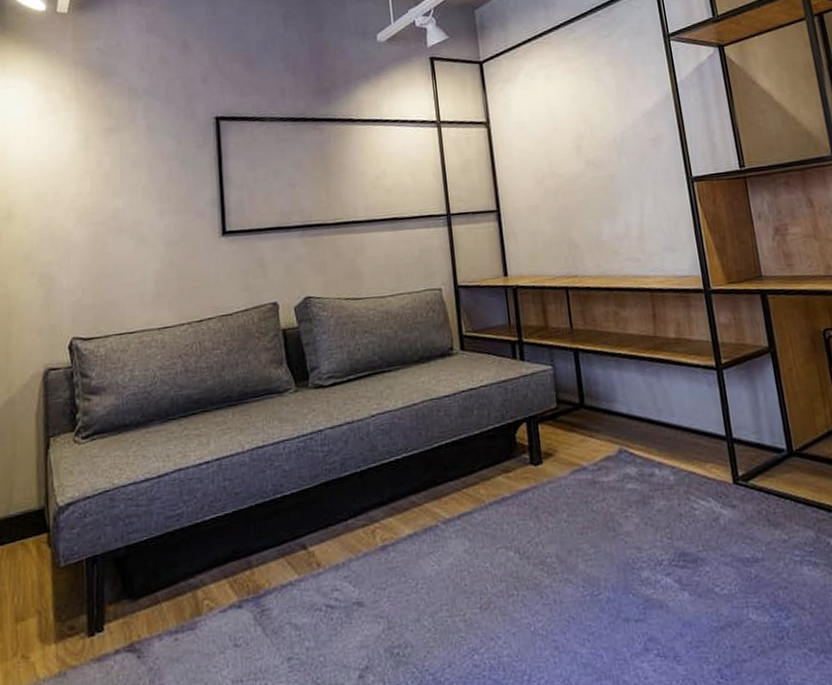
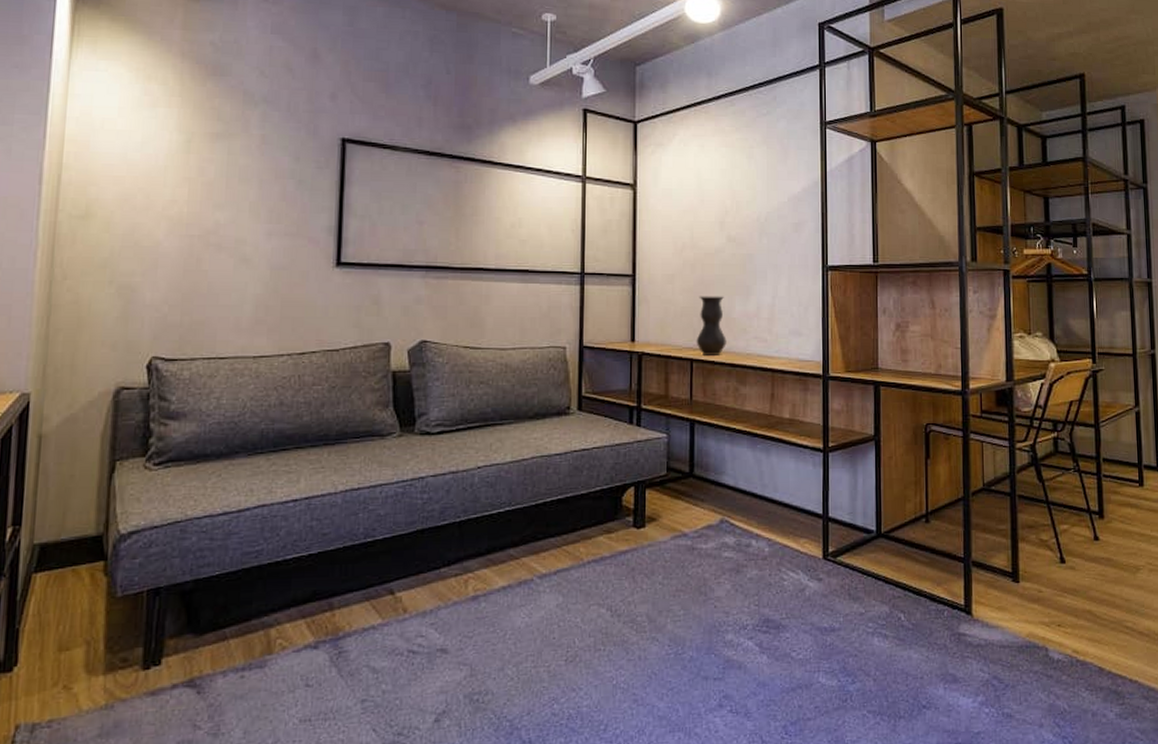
vase: none [565,220,600,282] -> present [696,296,727,355]

